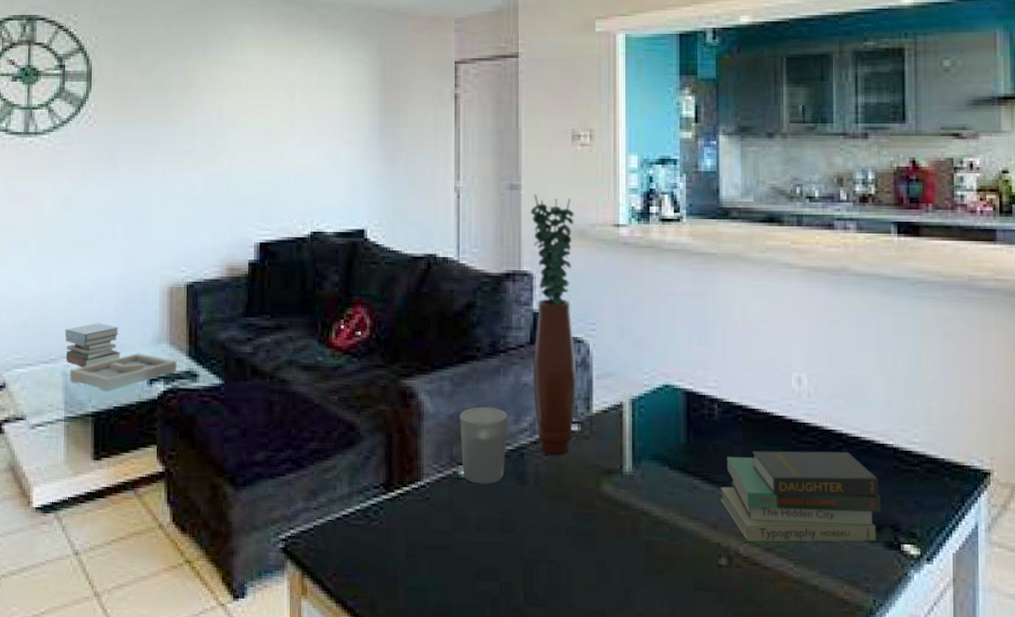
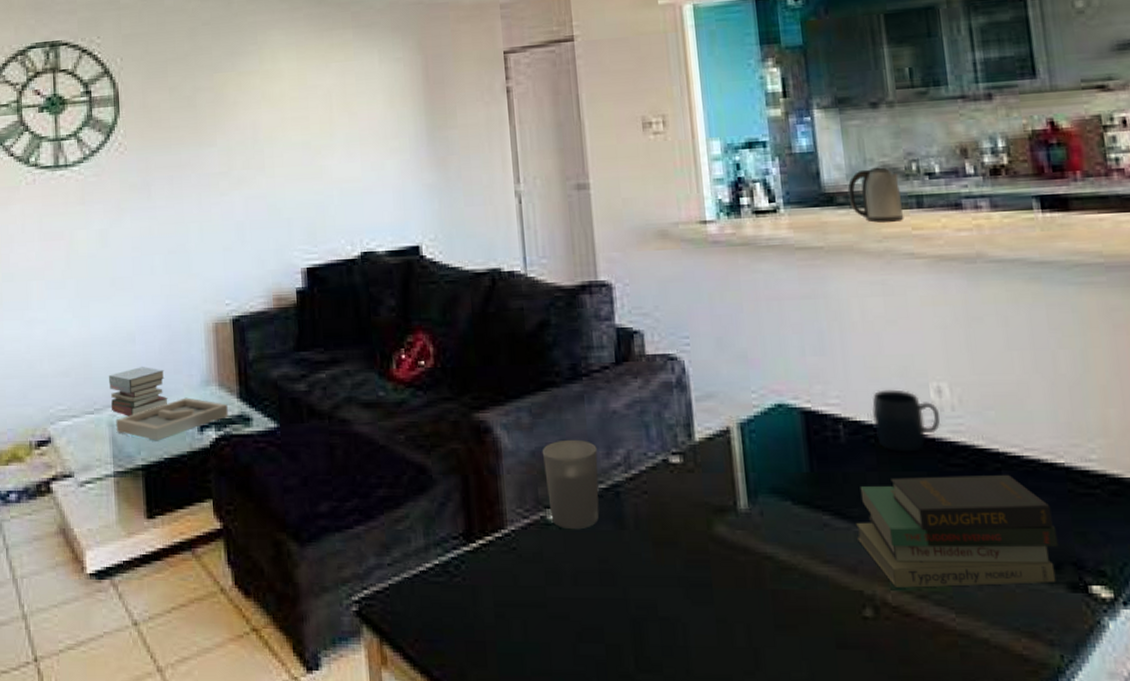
vase: present [530,193,576,456] -> none [602,192,675,493]
kettle: none [742,188,786,236] -> present [848,167,904,223]
mug: none [742,377,798,430] -> present [872,389,941,452]

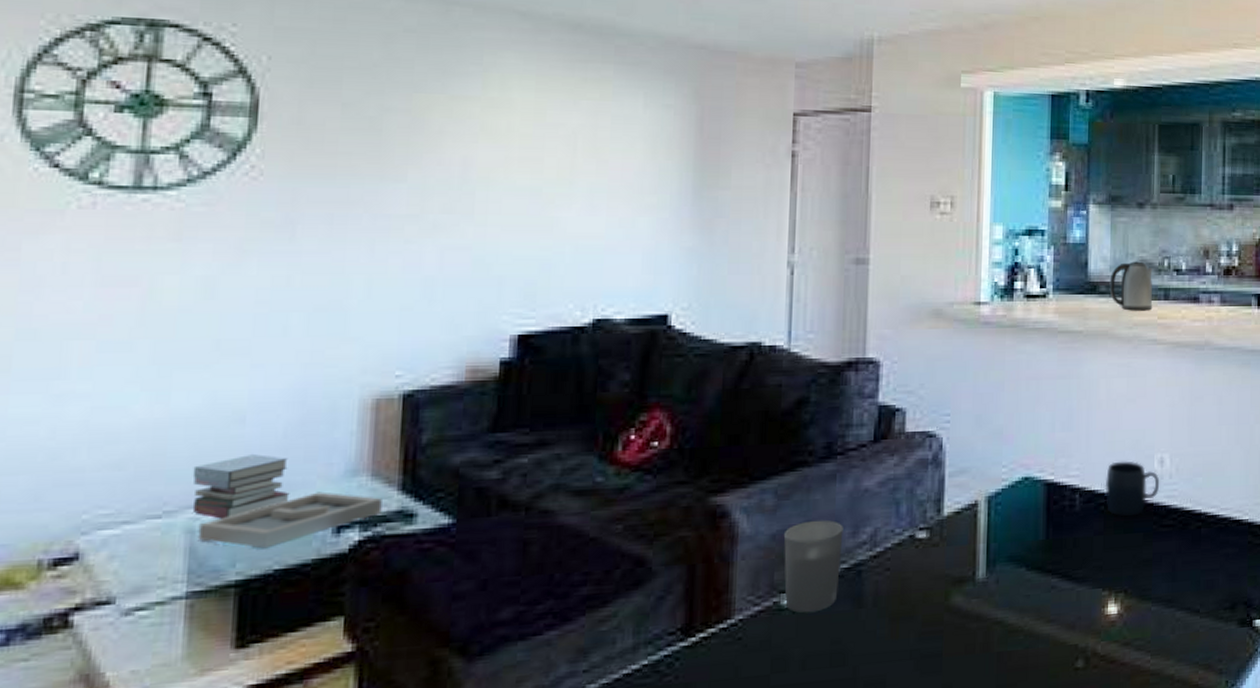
books: present [856,475,1059,588] -> none [1079,532,1236,639]

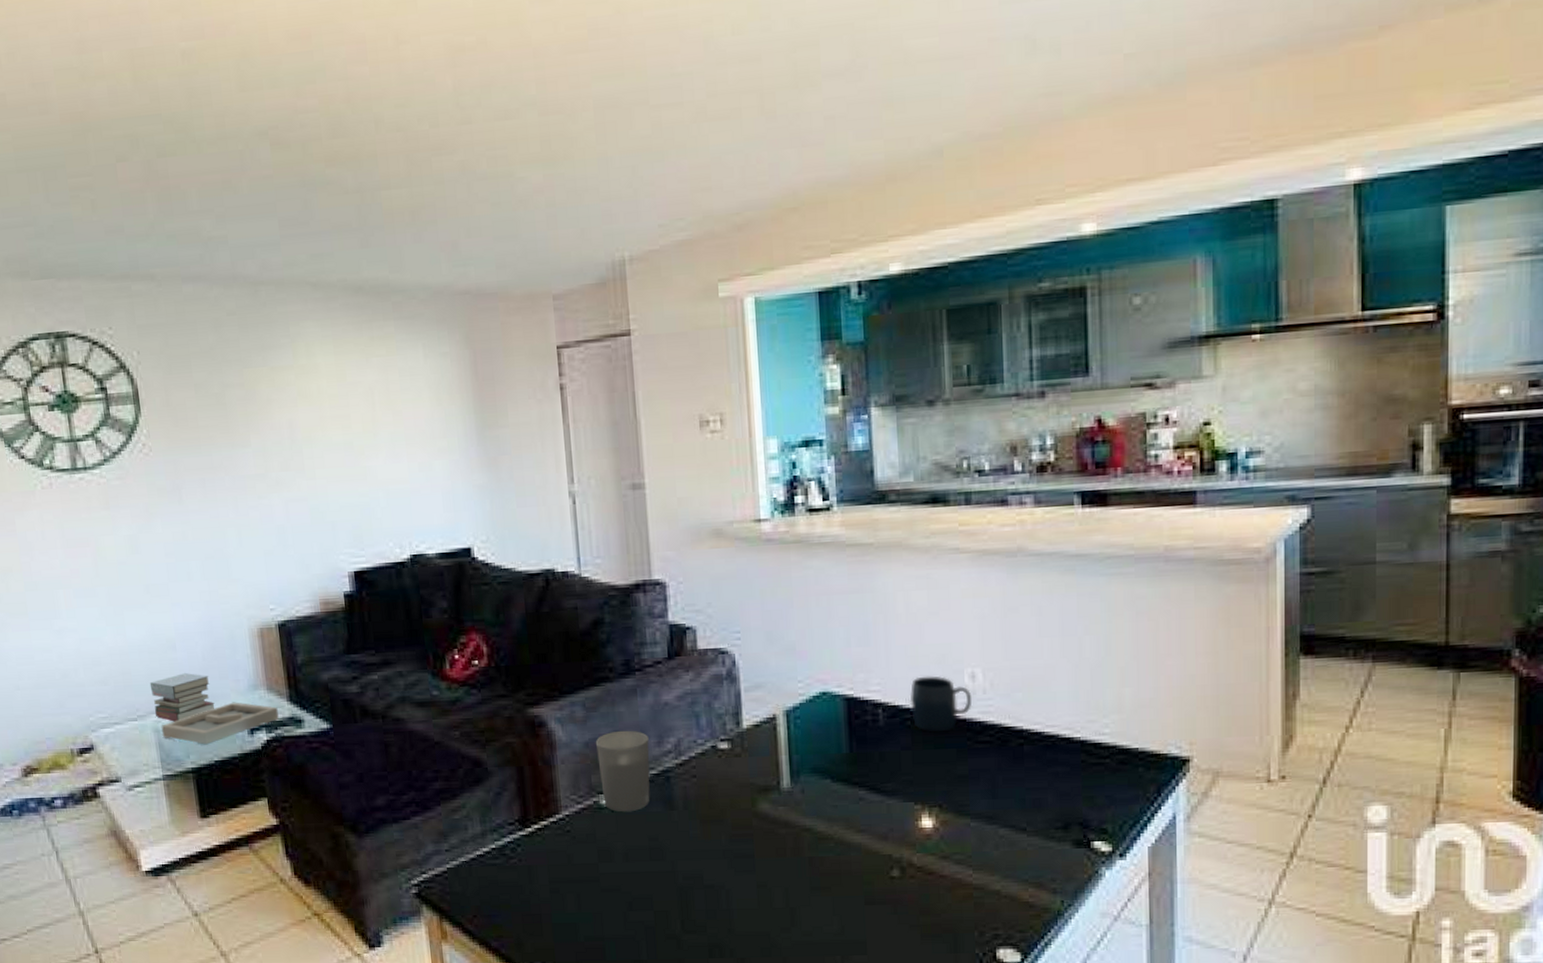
kettle: present [1110,261,1153,311] -> none [901,464,952,520]

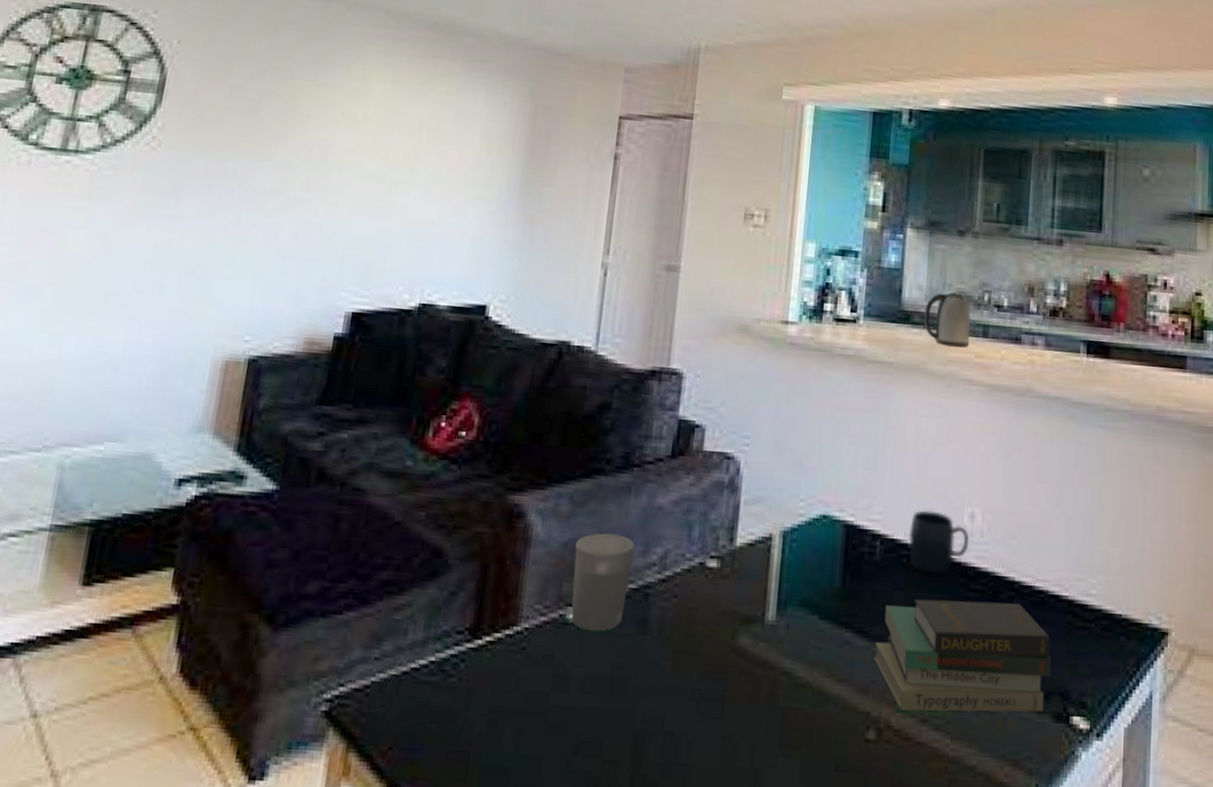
books: present [149,673,215,722] -> none [66,401,148,460]
decorative tray: present [161,702,279,745] -> none [66,444,220,493]
books: none [889,749,1068,851] -> present [874,599,1052,713]
kettle: none [901,464,952,520] -> present [924,292,971,348]

